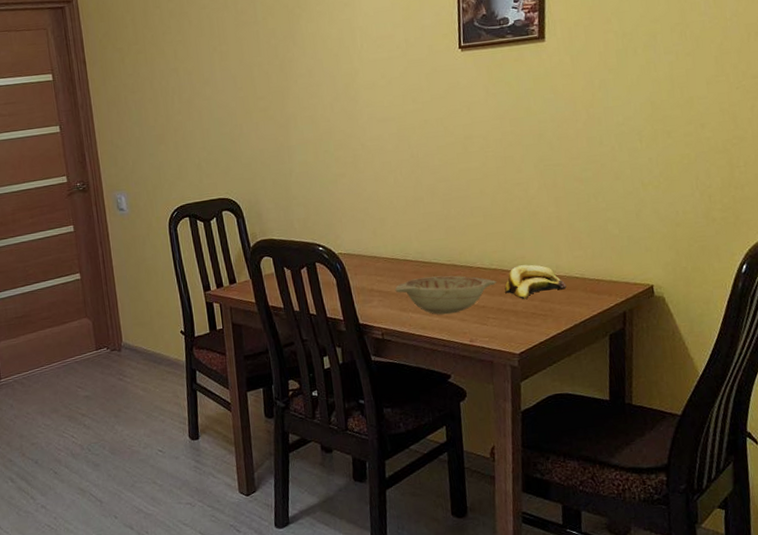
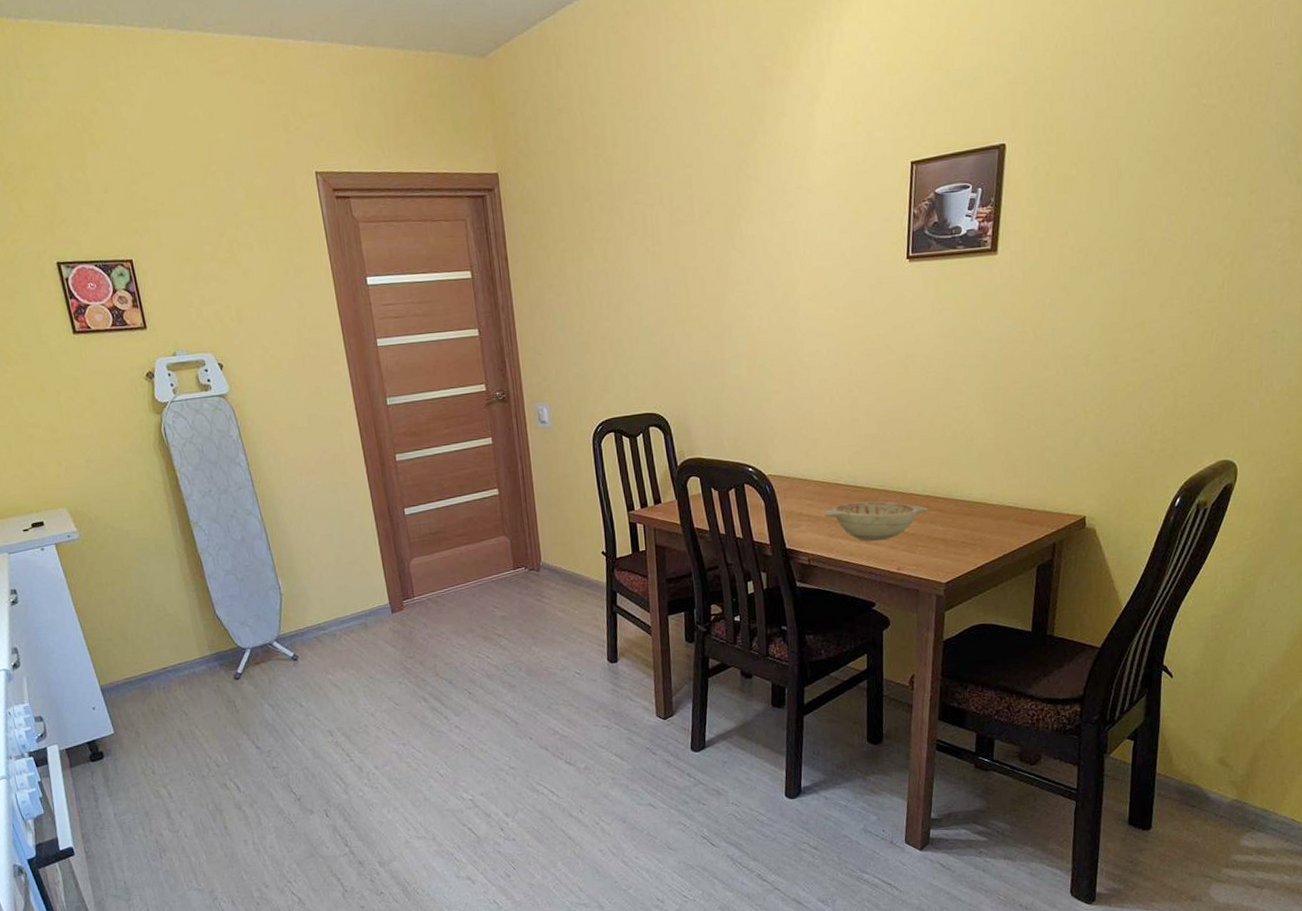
banana: present [504,264,567,300] -> none [936,492,999,528]

